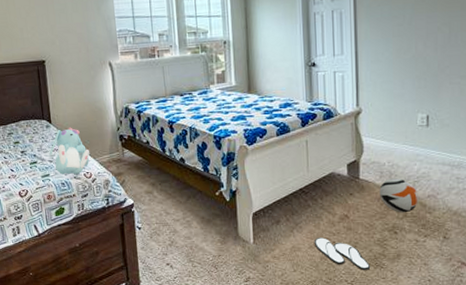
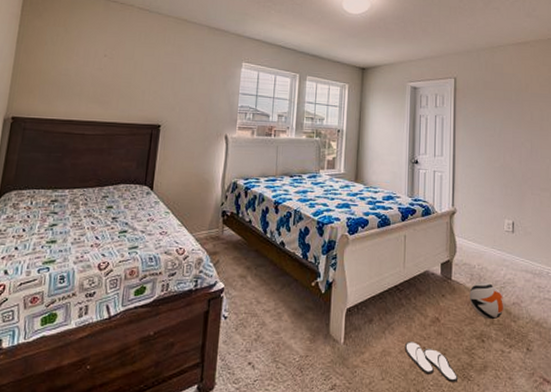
stuffed animal: present [49,127,90,175] -> none [143,196,188,250]

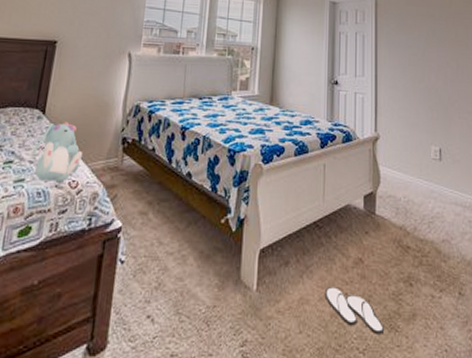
stuffed animal: none [143,196,188,250] -> present [32,121,83,183]
ball: present [469,282,504,320] -> none [395,216,433,260]

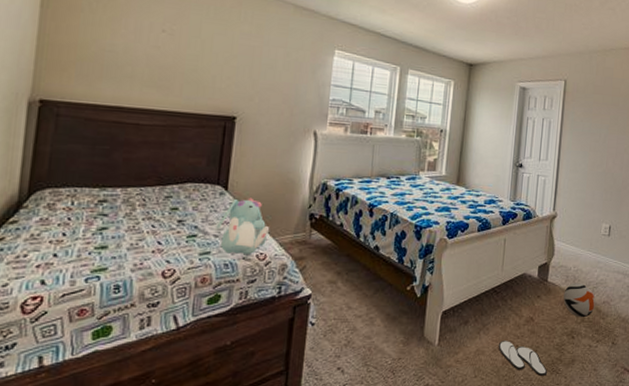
ball: none [395,216,433,260] -> present [563,283,596,318]

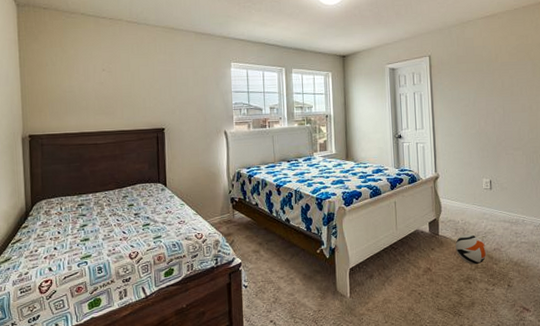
stuffed animal: present [216,197,270,255] -> none [162,190,202,236]
slippers: present [498,341,548,376] -> none [402,289,451,319]

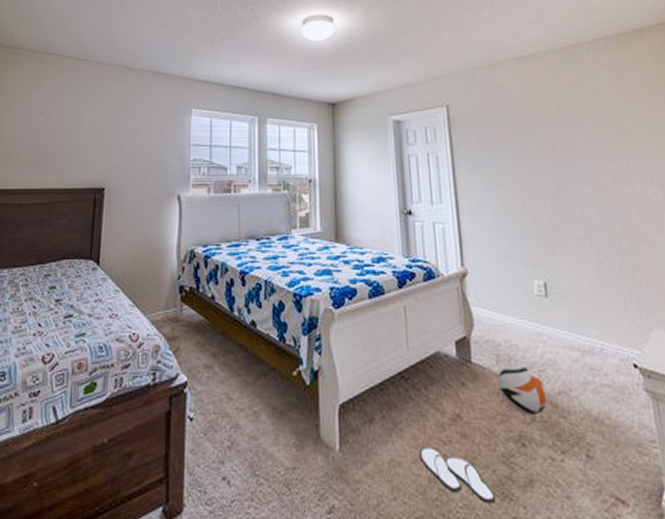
slippers: none [402,289,451,319] -> present [418,447,497,503]

